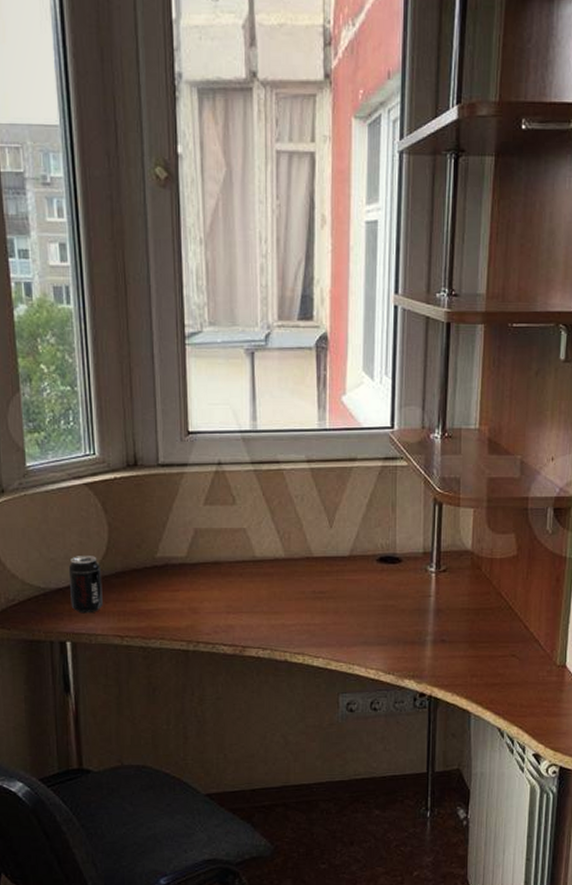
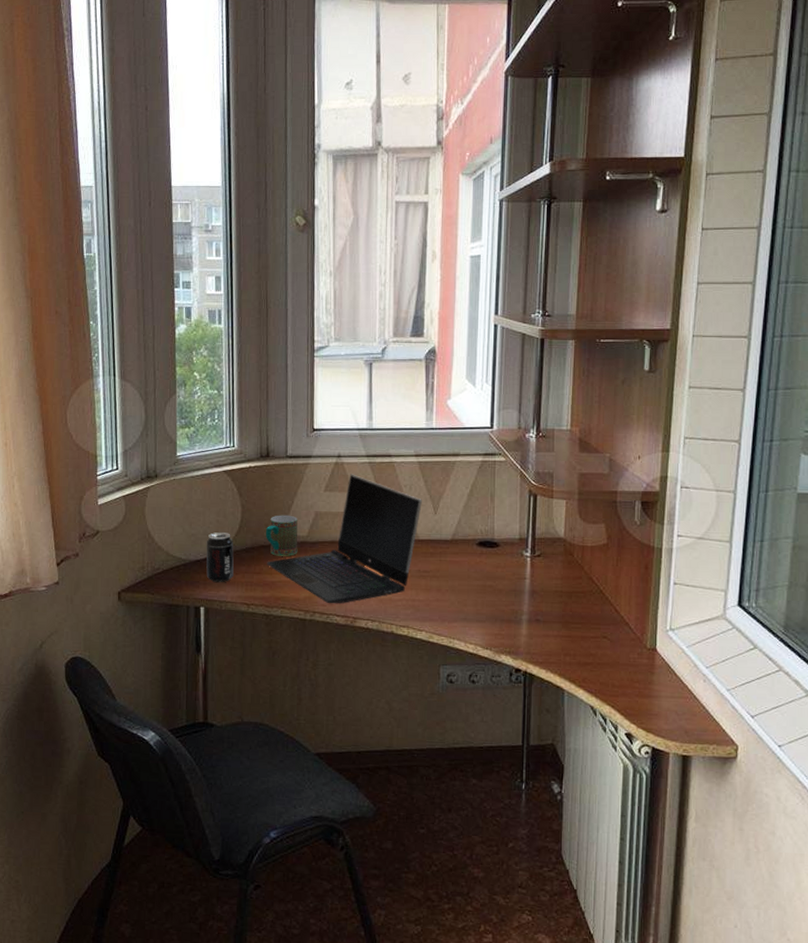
mug: none [137,533,176,581] -> present [265,515,298,556]
laptop computer: none [141,484,315,632] -> present [267,474,422,604]

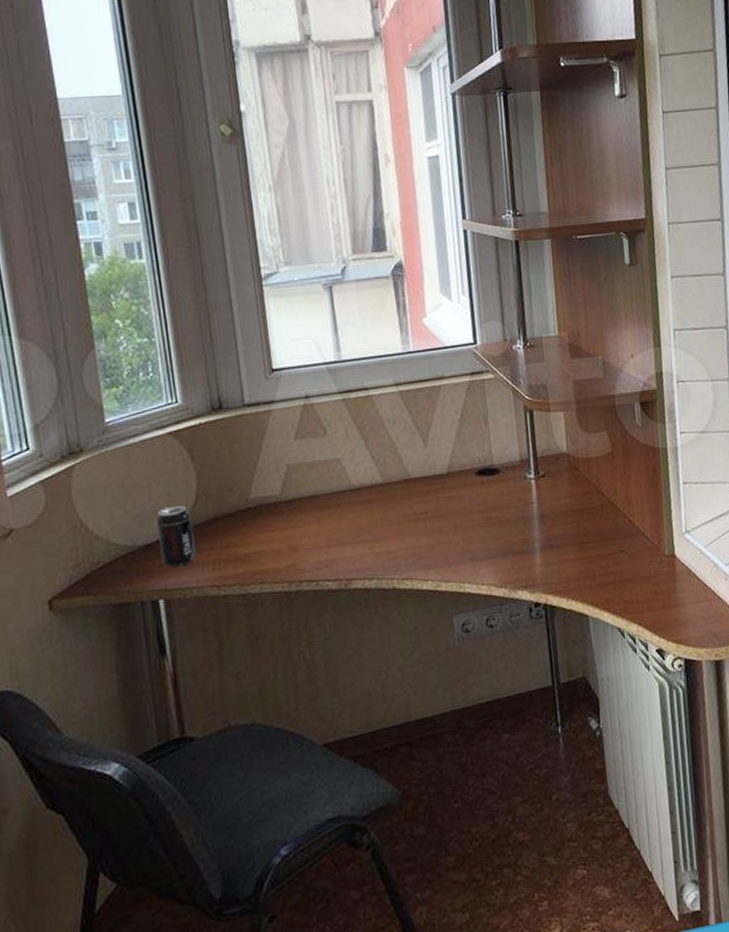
mug: present [265,515,298,556] -> none [229,473,272,524]
laptop computer: present [267,474,422,604] -> none [235,415,410,569]

